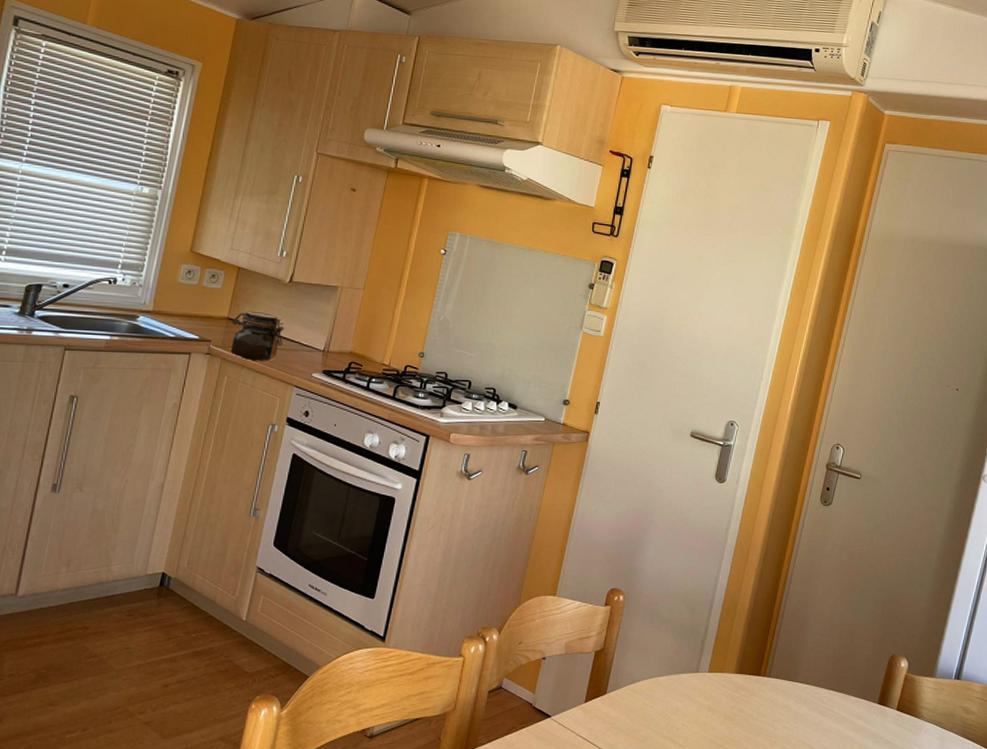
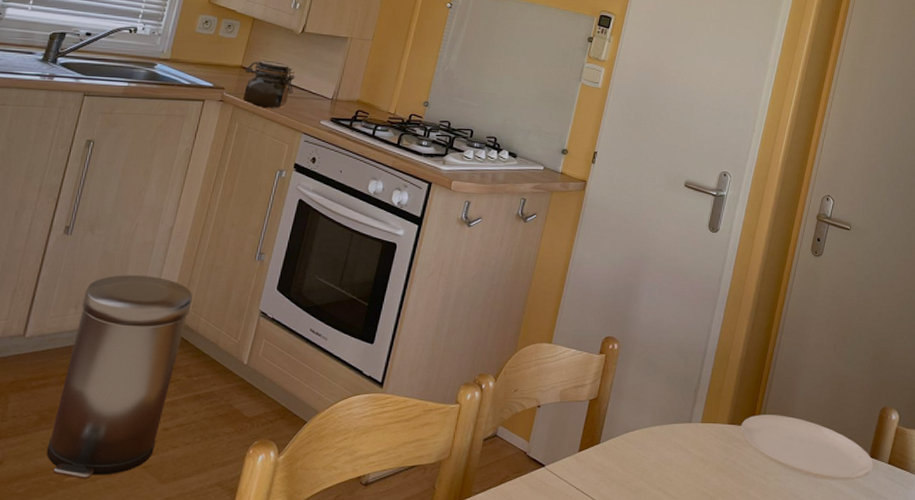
pedal bin: none [46,532,187,735] -> present [47,275,192,479]
plate: none [748,664,882,728] -> present [741,414,873,482]

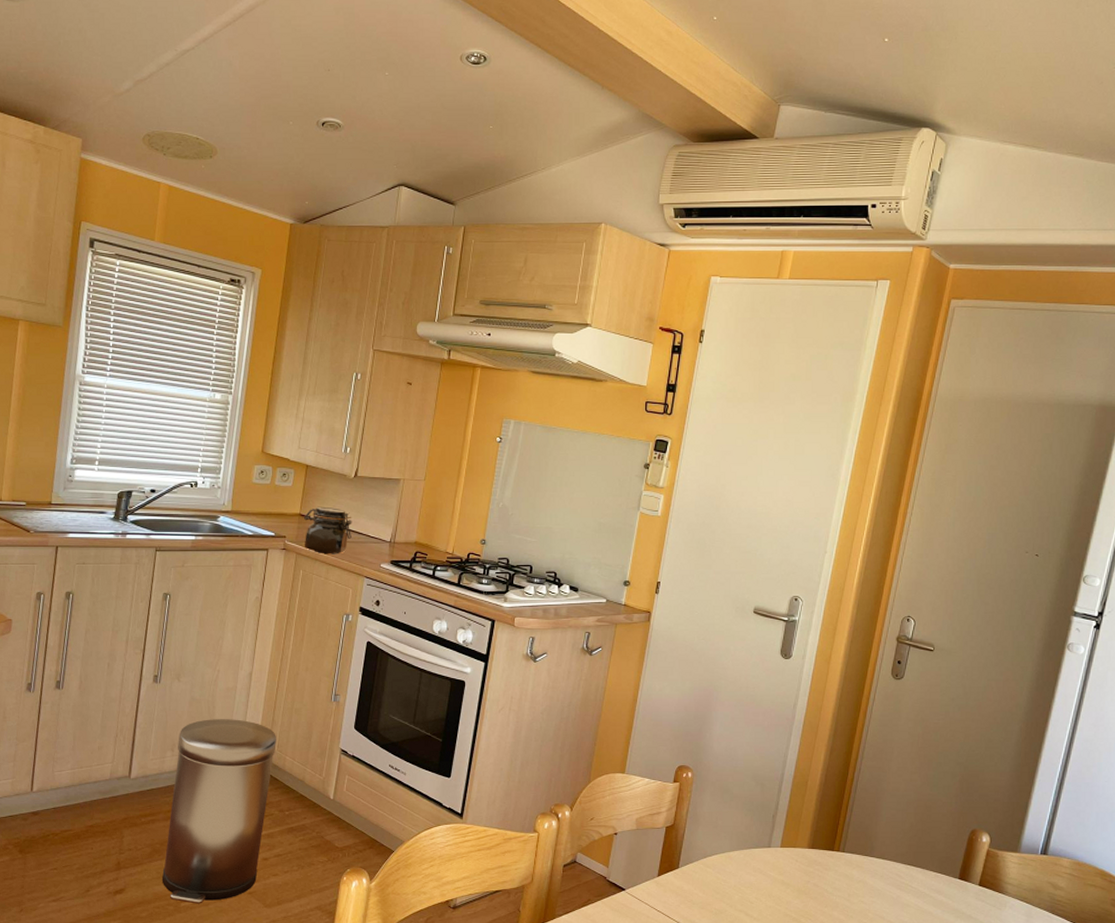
plate: present [741,414,873,482] -> none [822,839,963,903]

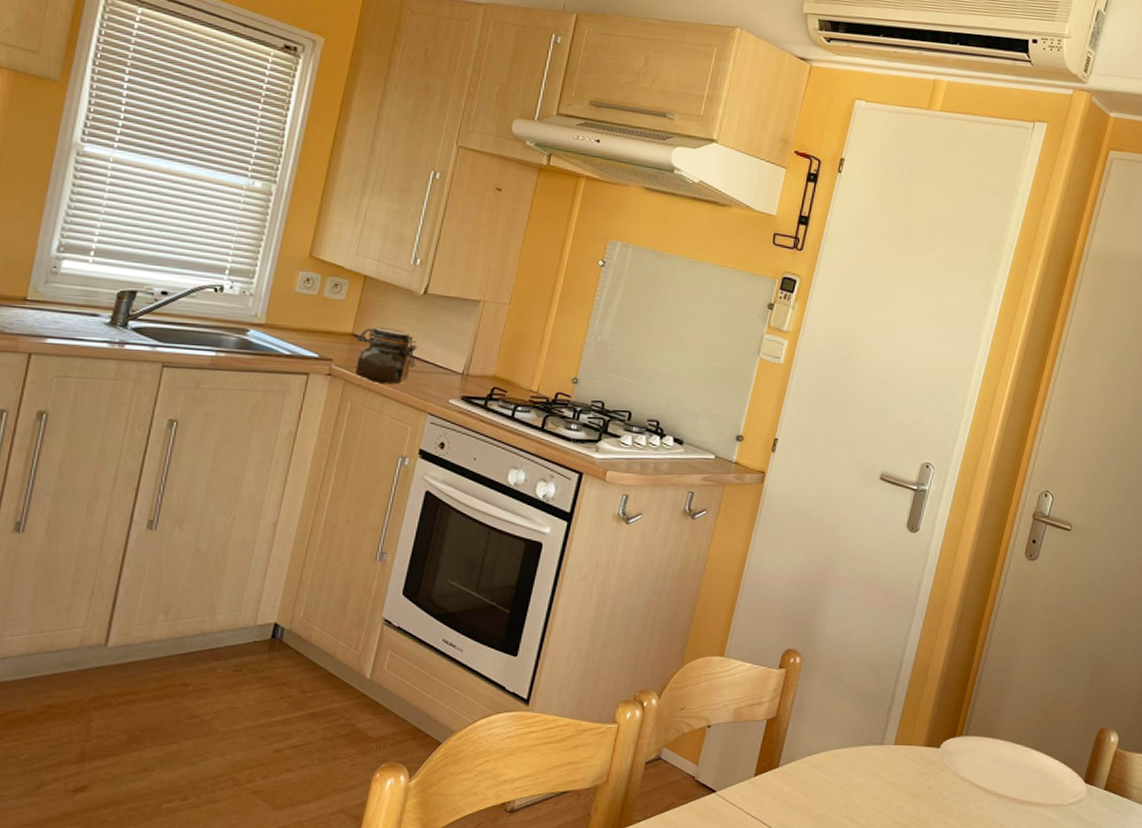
pedal bin: present [162,719,277,904] -> none [140,577,303,806]
plate: none [822,839,963,903] -> present [939,736,1088,809]

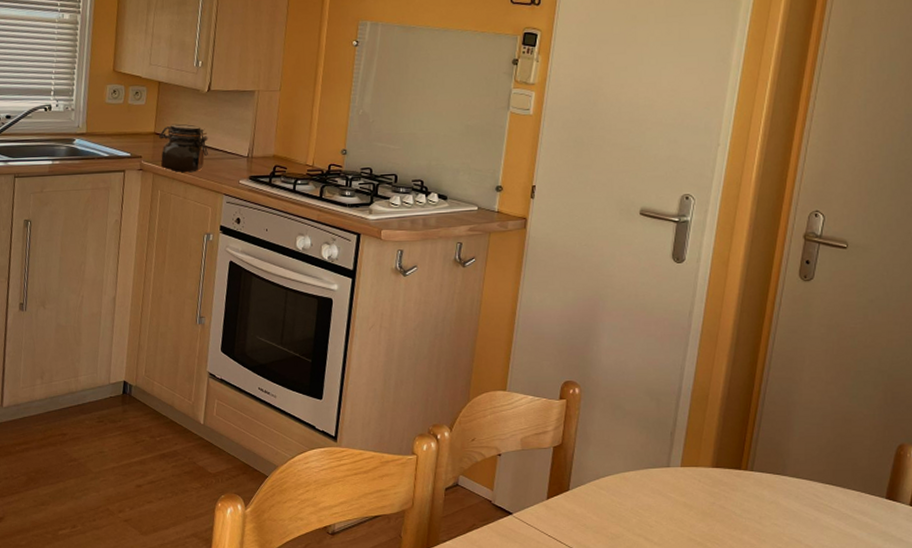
plate: present [939,736,1088,809] -> none [727,456,891,526]

